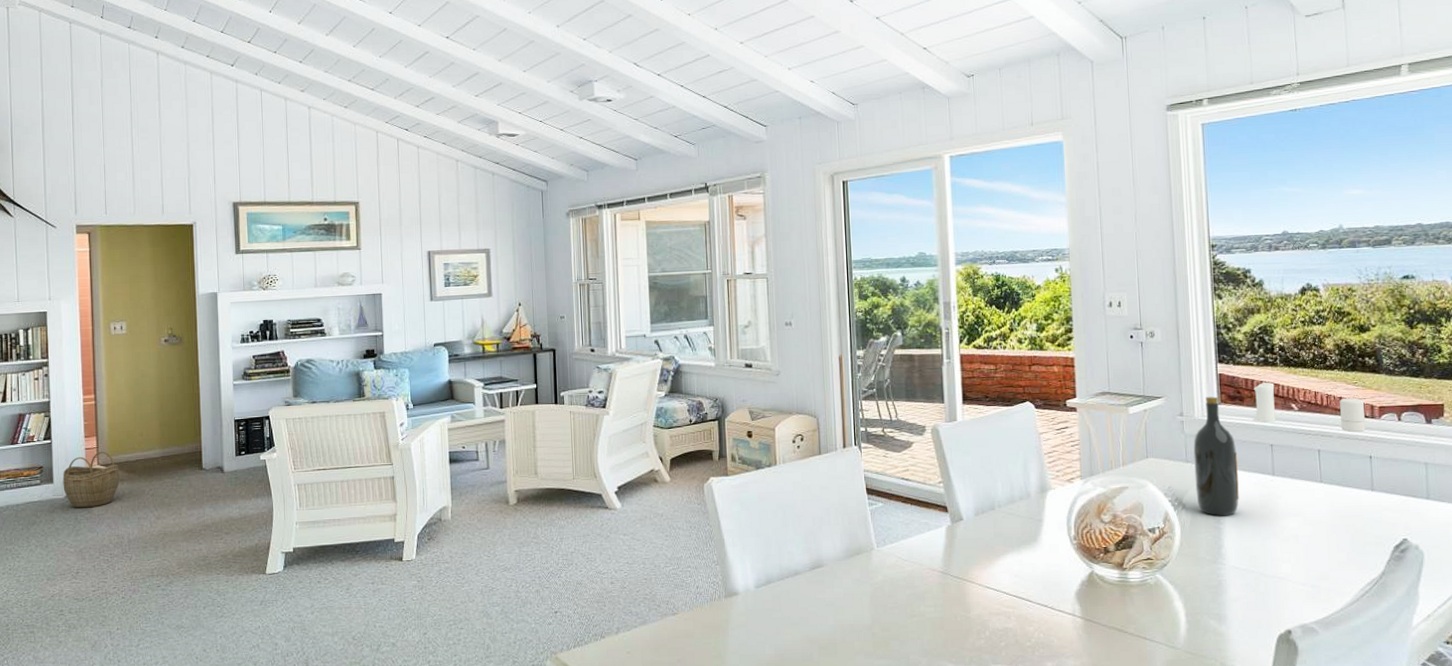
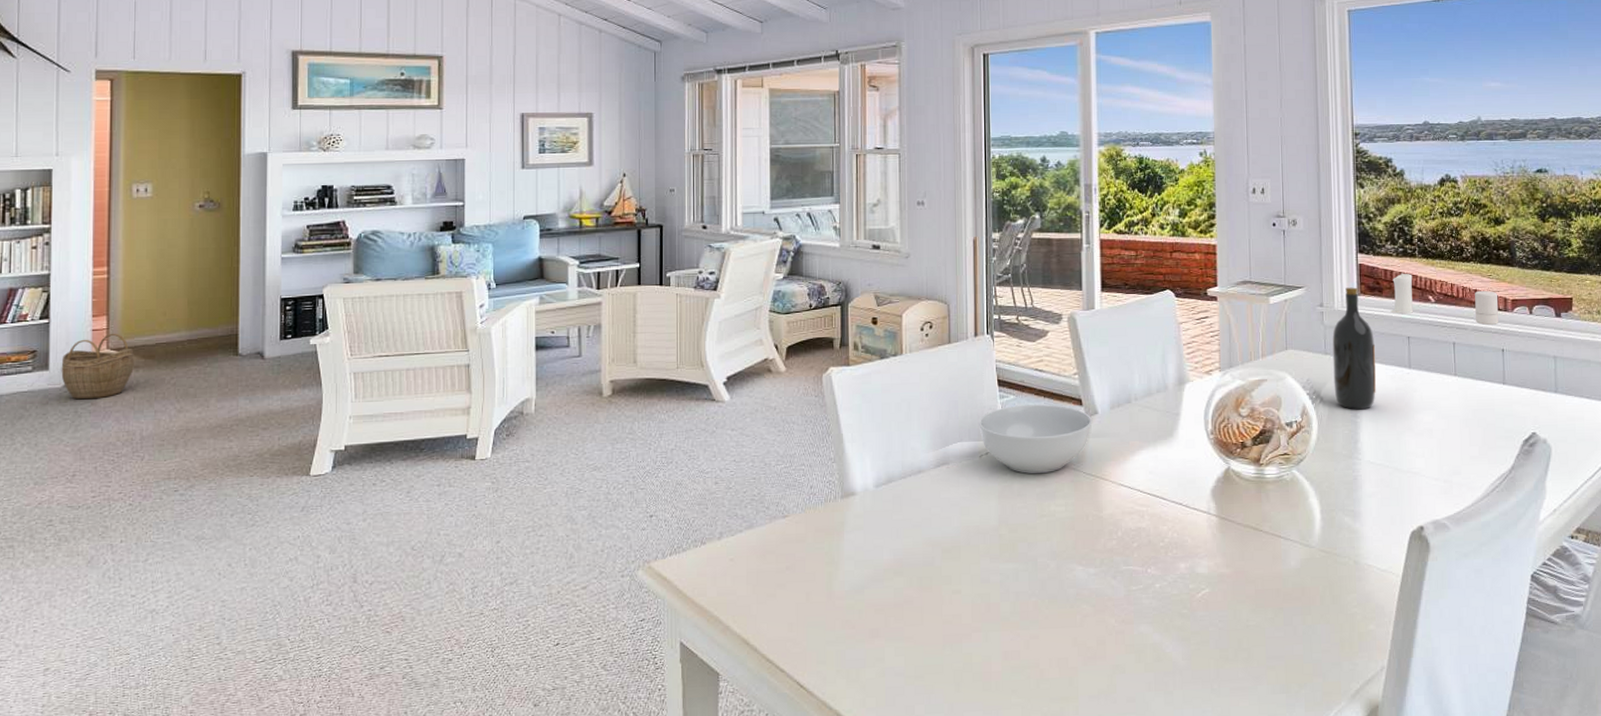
bowl: none [849,511,958,577] -> present [978,404,1093,474]

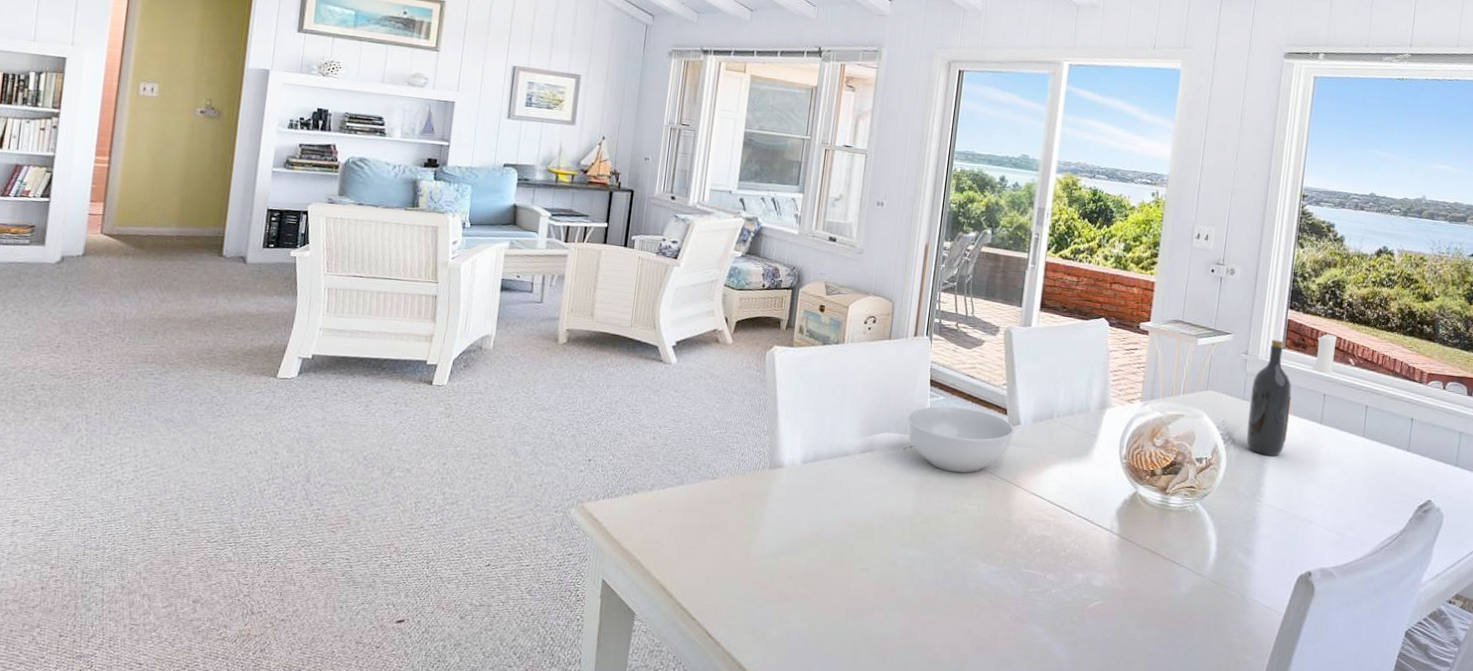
woven basket: present [61,333,134,400] -> none [55,219,126,279]
candle: present [1475,291,1499,326] -> none [1391,361,1416,395]

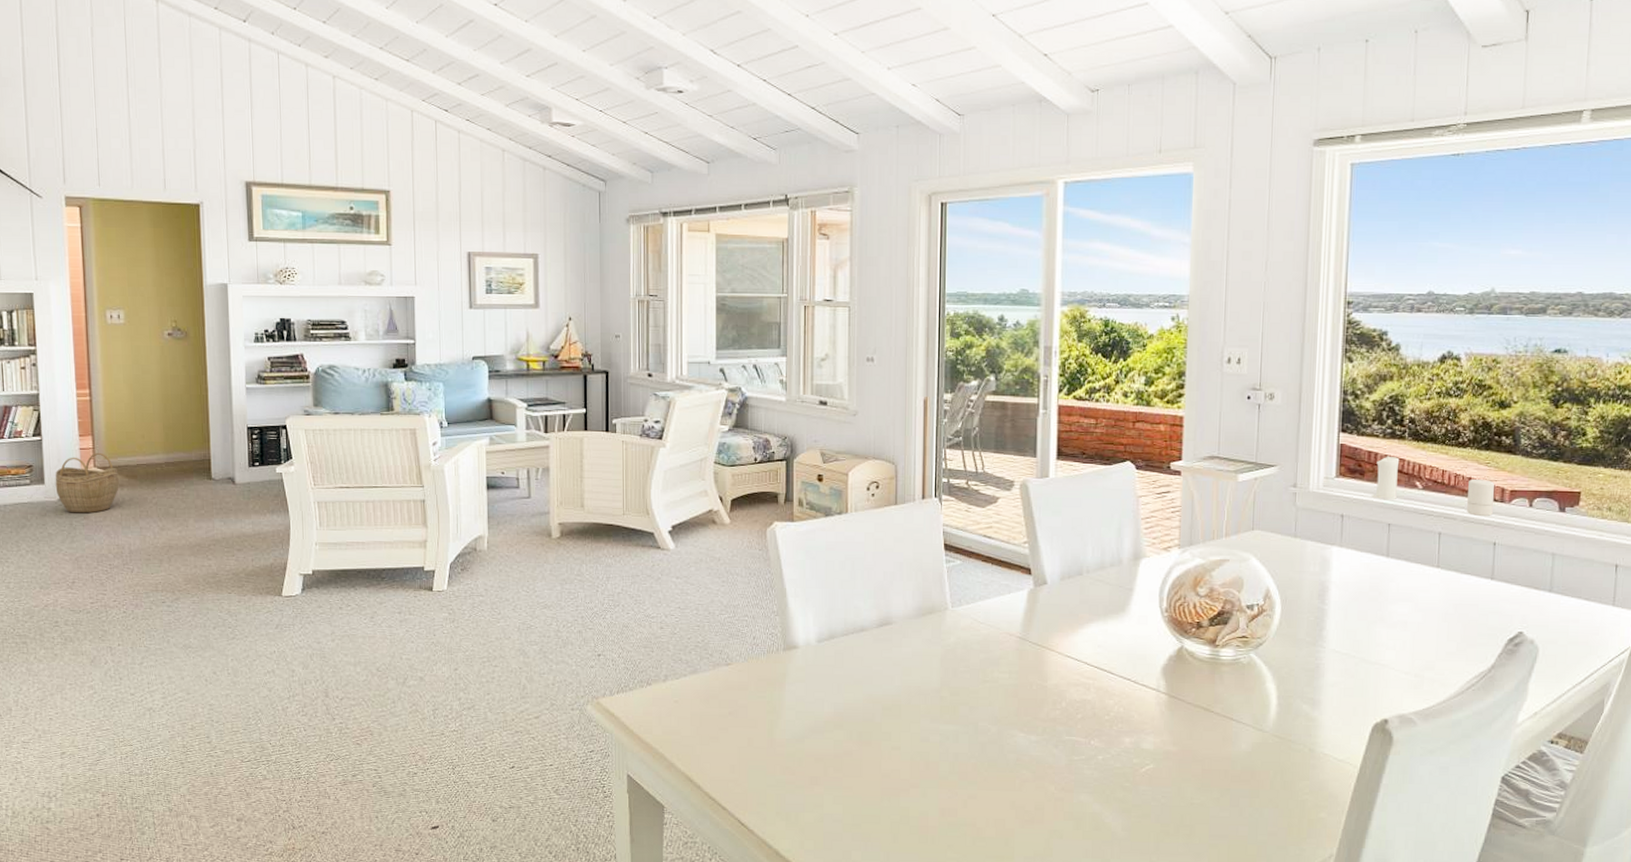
woven basket: none [55,219,126,279] -> present [55,452,119,514]
bowl: present [906,406,1015,473] -> none [922,570,1041,640]
wine bottle: present [1246,339,1292,456] -> none [1301,468,1352,596]
candle: none [1391,361,1416,395] -> present [1467,480,1495,517]

